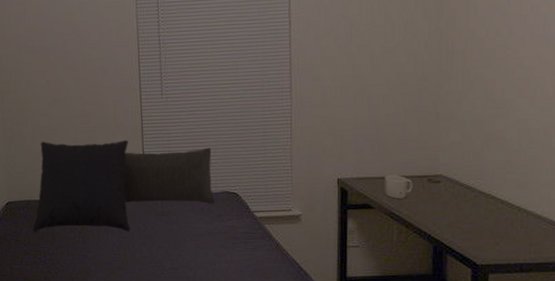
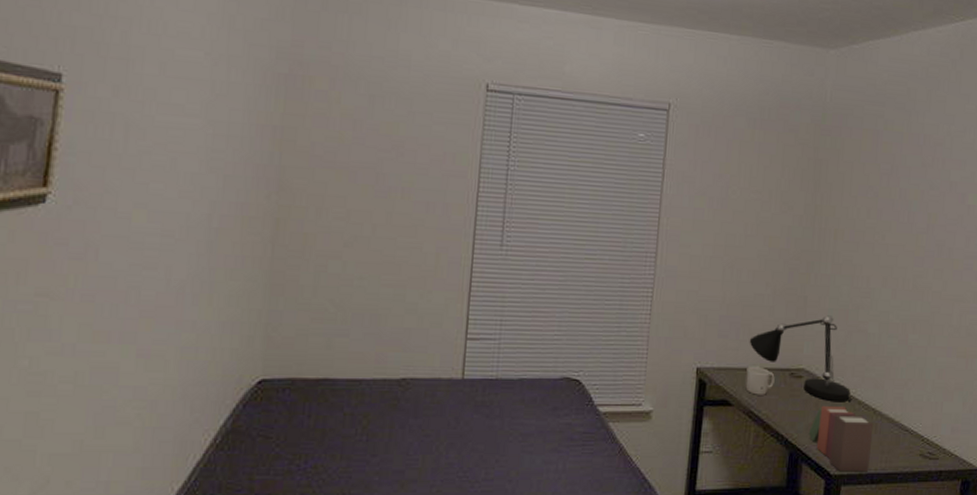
cushion: present [32,140,130,232] -> none [293,295,449,428]
pillow: present [123,147,215,204] -> none [435,318,556,394]
desk lamp: none [384,127,494,203] -> present [749,315,853,403]
books: none [450,205,519,262] -> present [808,405,874,472]

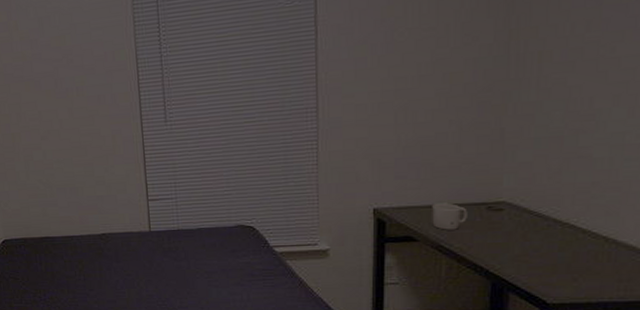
desk lamp: present [749,315,853,403] -> none [432,144,574,233]
books: present [808,405,874,472] -> none [514,236,606,301]

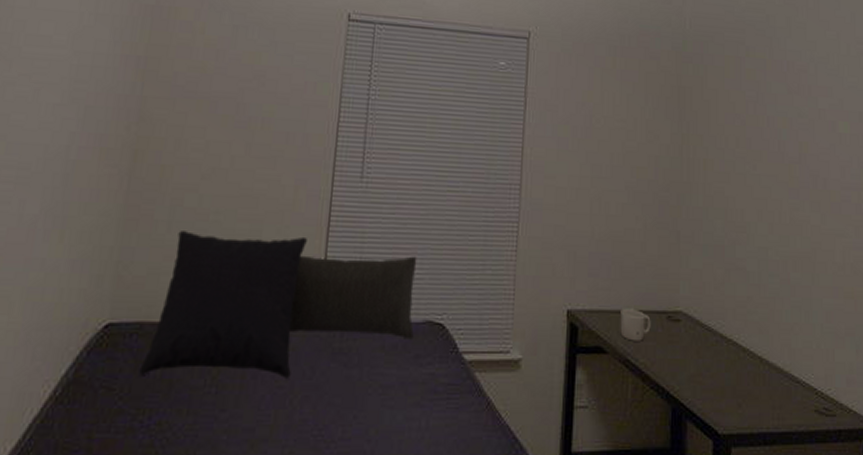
cushion: none [31,173,135,270] -> present [139,231,307,378]
pillow: none [125,177,228,239] -> present [290,255,417,340]

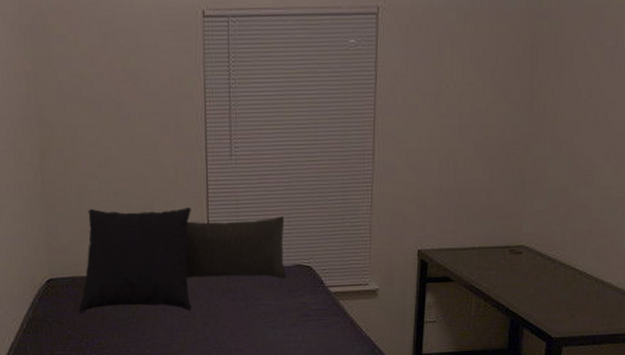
mug: present [620,308,651,341] -> none [466,245,494,271]

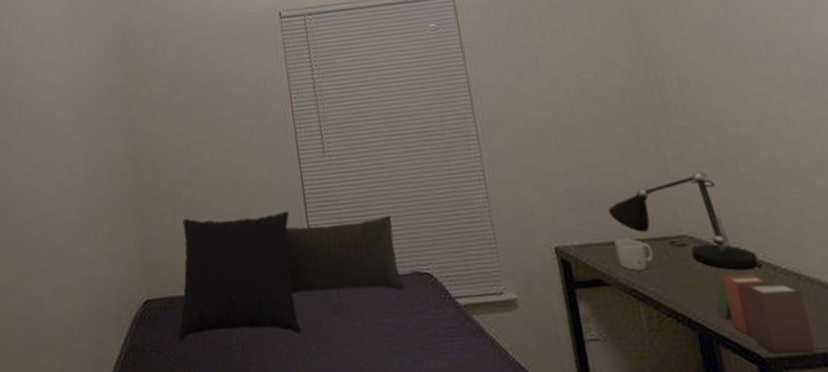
mug: none [466,245,494,271] -> present [614,238,654,271]
desk lamp: none [468,195,574,274] -> present [607,171,763,270]
books: none [528,277,596,335] -> present [715,274,816,354]

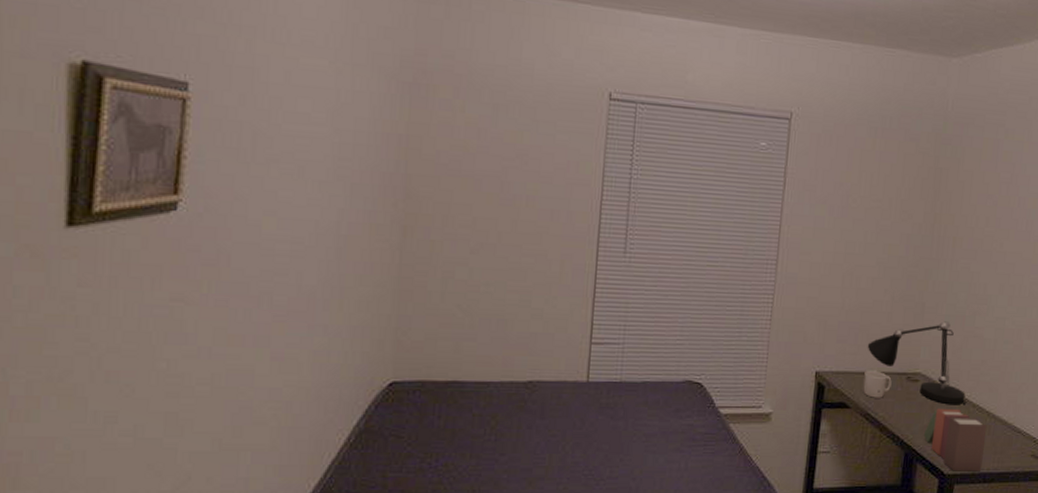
cushion: present [178,212,301,339] -> none [424,301,574,428]
pillow: present [285,215,405,293] -> none [560,323,678,396]

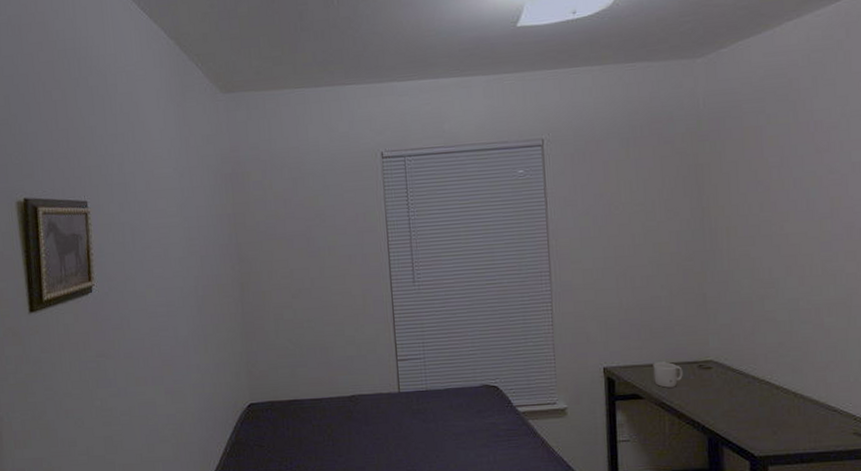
desk lamp: present [867,321,967,406] -> none [651,308,769,389]
books: present [923,408,987,472] -> none [725,392,797,453]

